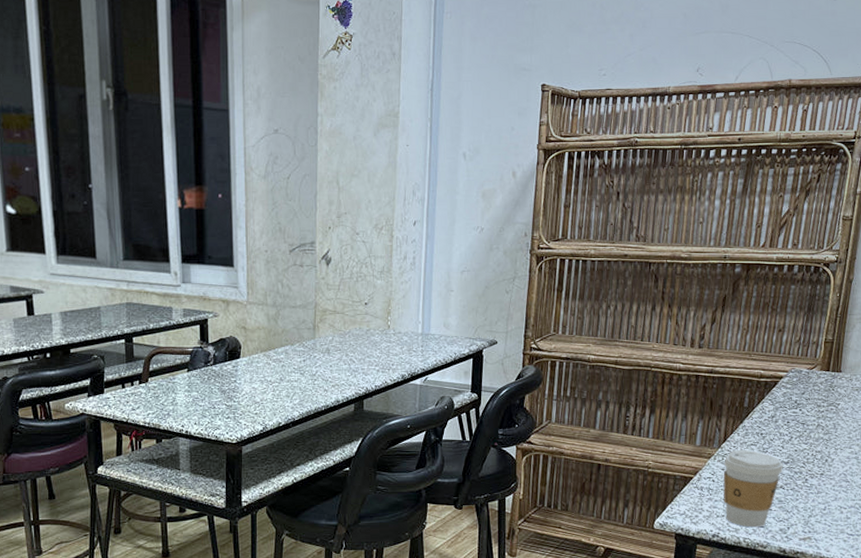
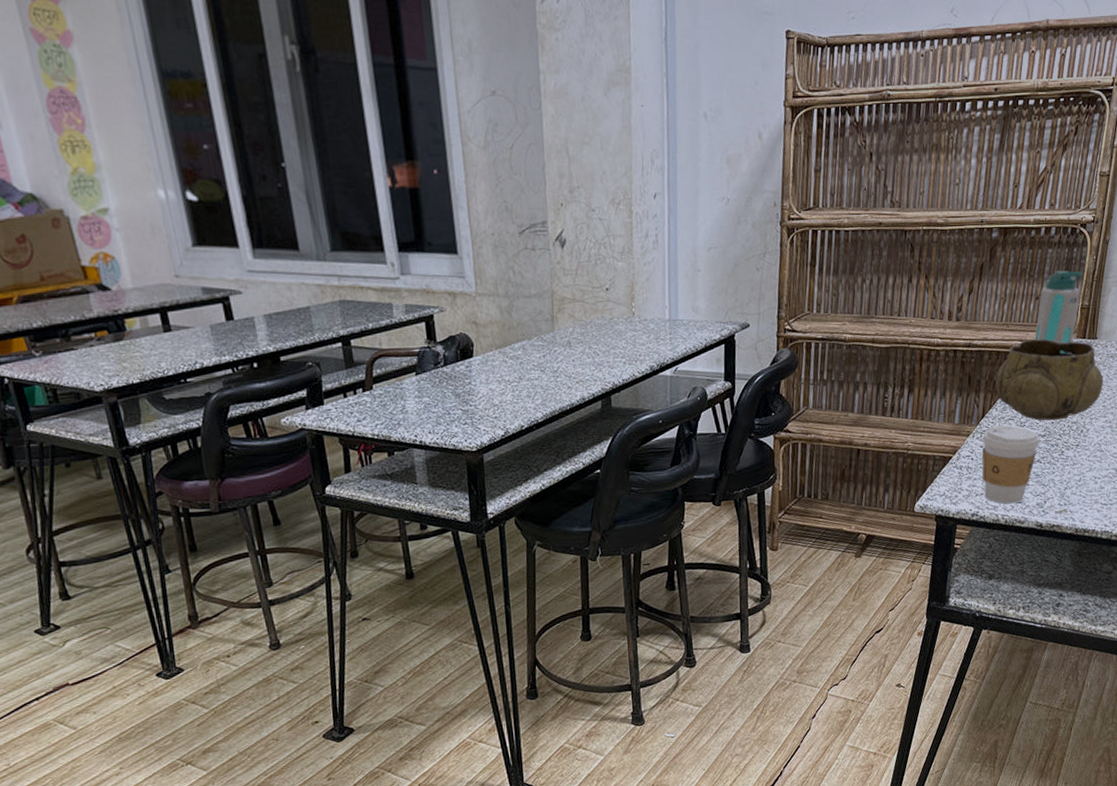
decorative bowl: none [738,369,848,448] -> present [996,339,1103,421]
water bottle: none [777,305,826,385] -> present [1034,270,1082,354]

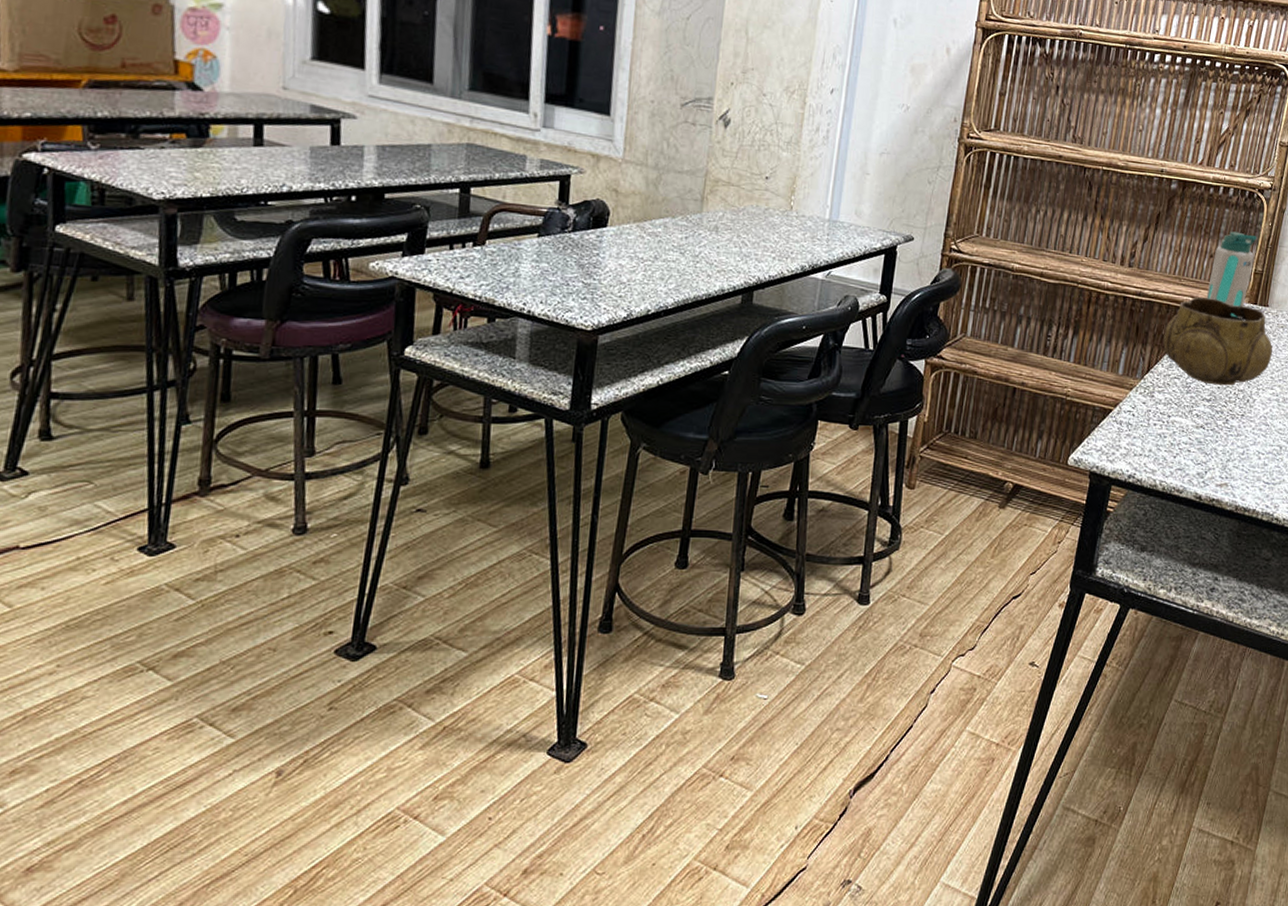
coffee cup: present [981,424,1040,504] -> none [1143,382,1205,470]

